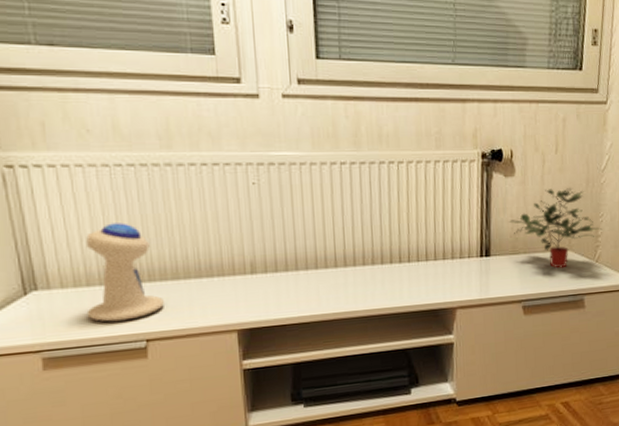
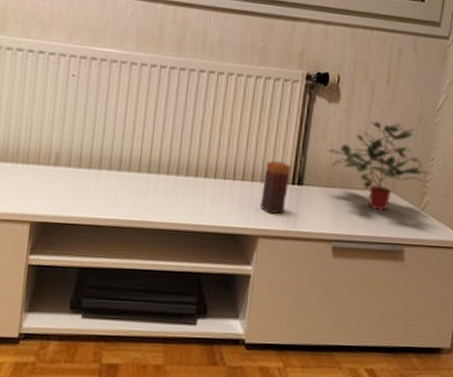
candle: none [454,238,478,286] -> present [260,161,291,214]

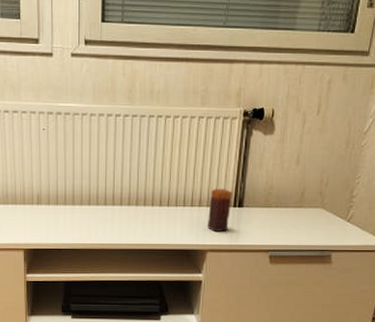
potted plant: present [327,121,433,211] -> none [264,148,358,224]

